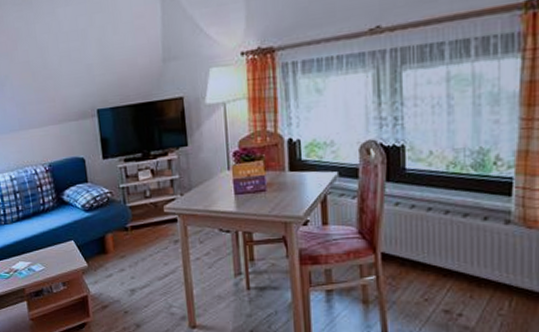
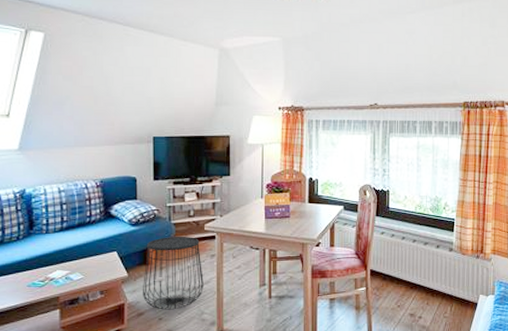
side table: none [103,220,169,303] -> present [143,236,204,310]

